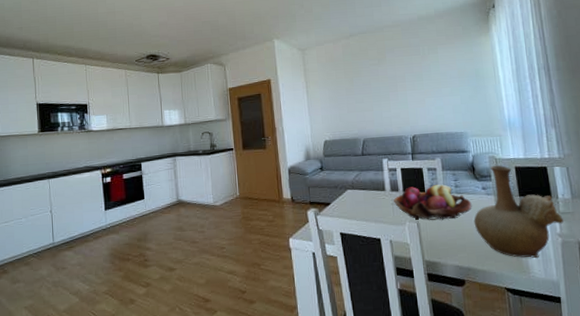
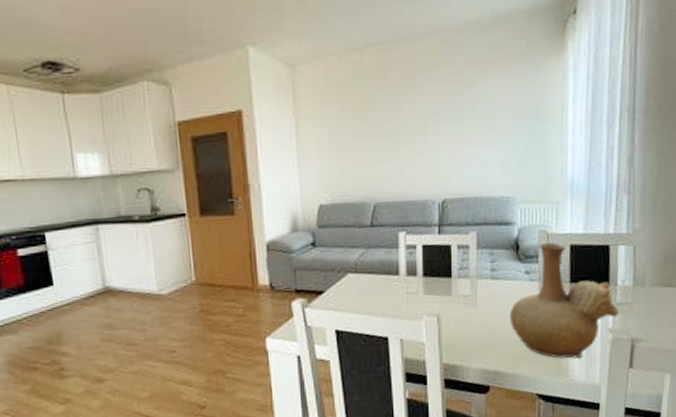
fruit basket: present [394,184,472,221] -> none [409,267,510,314]

